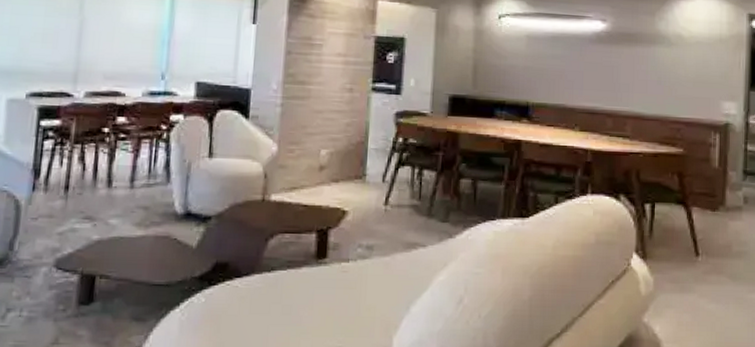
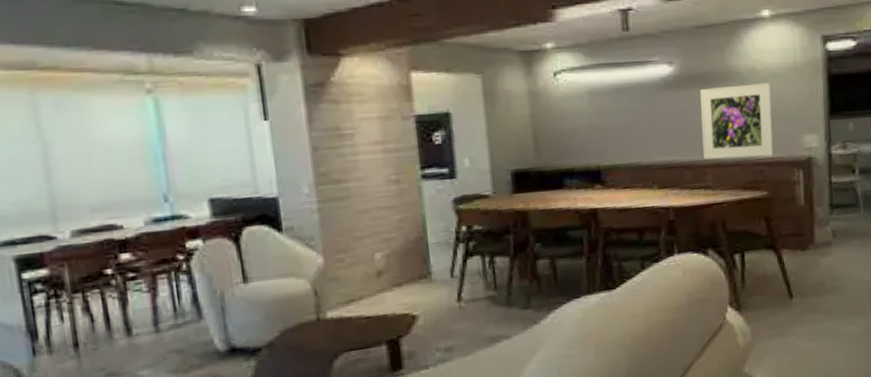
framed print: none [625,46,696,117] -> present [700,83,774,160]

